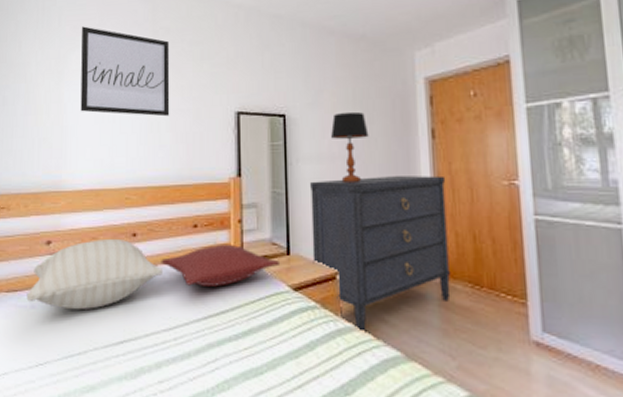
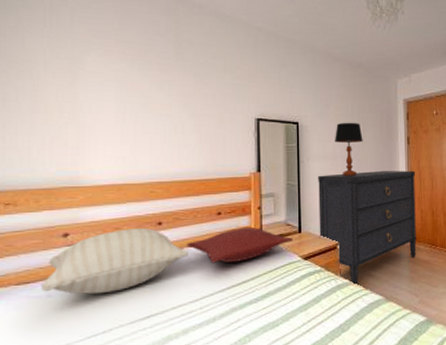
wall art: present [80,26,170,117] -> none [97,30,194,120]

